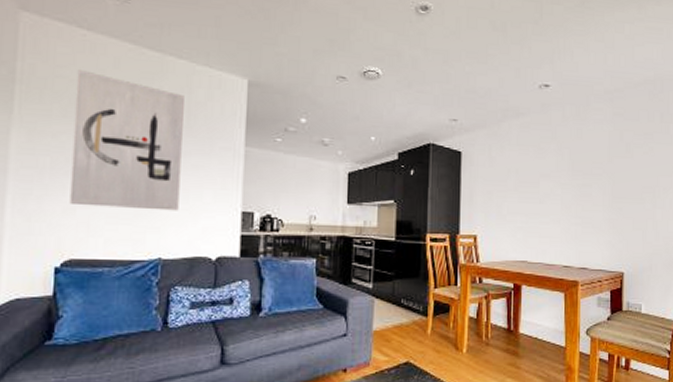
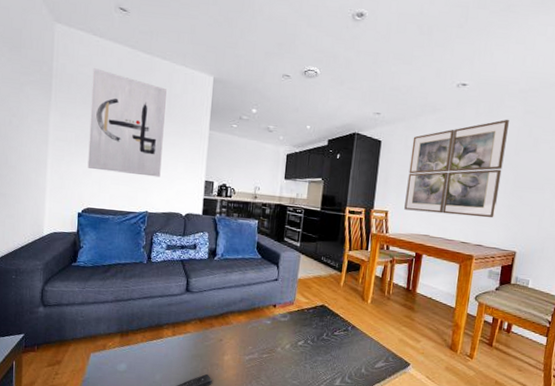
wall art: none [495,122,598,236] -> present [404,119,509,219]

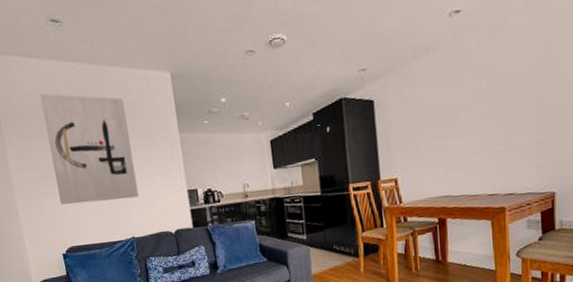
wall art: present [404,119,509,219] -> none [409,39,523,173]

